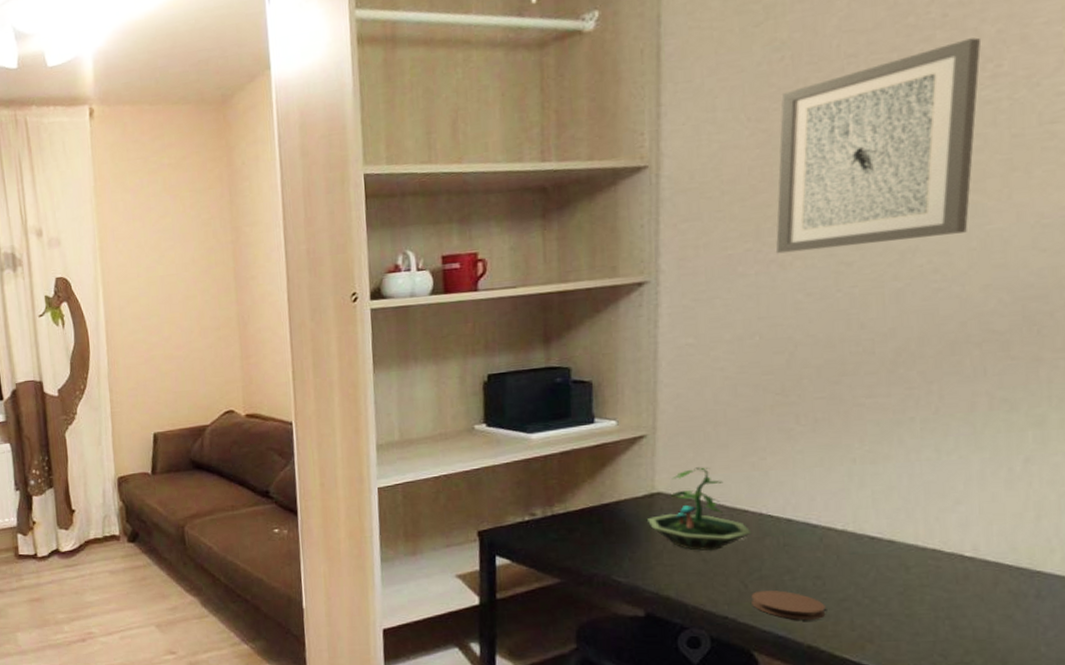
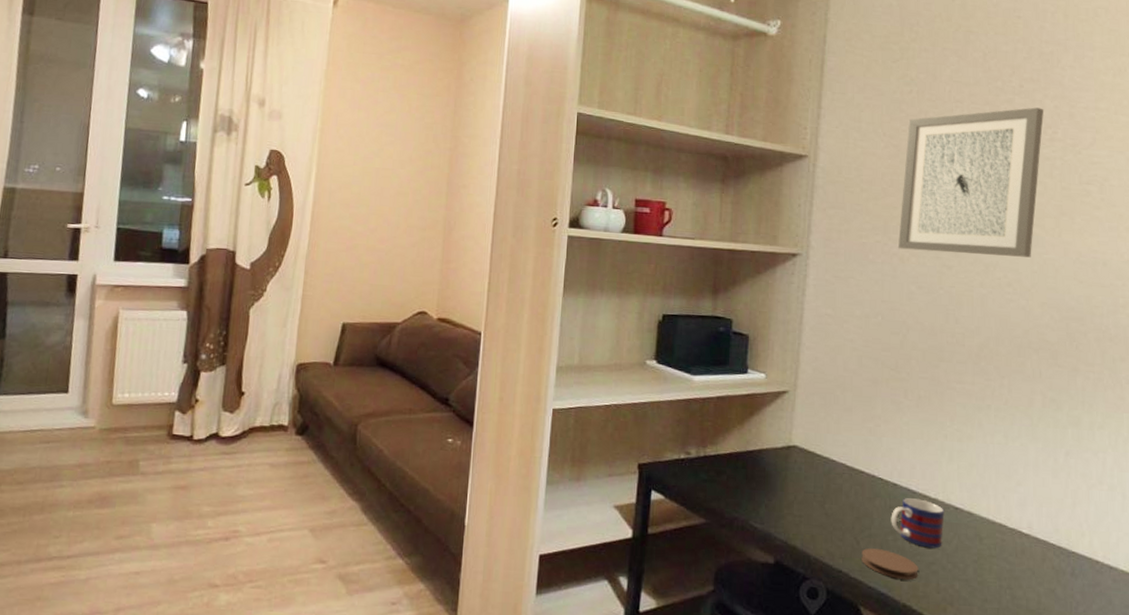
terrarium: present [646,467,752,551] -> none [782,426,865,506]
mug: none [786,532,857,584] -> present [891,498,945,549]

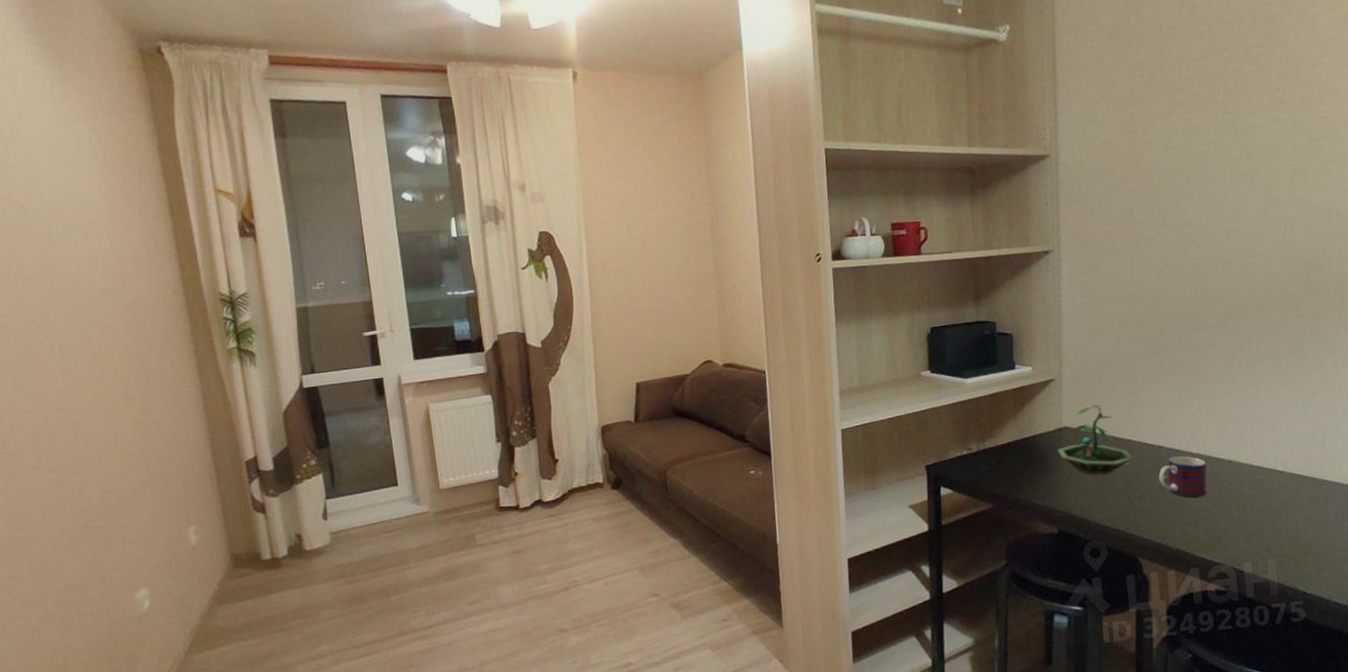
terrarium: none [782,426,865,506] -> present [1057,404,1134,475]
coaster: present [862,548,919,580] -> none [1135,505,1188,529]
wall art: present [898,107,1044,258] -> none [1142,72,1272,231]

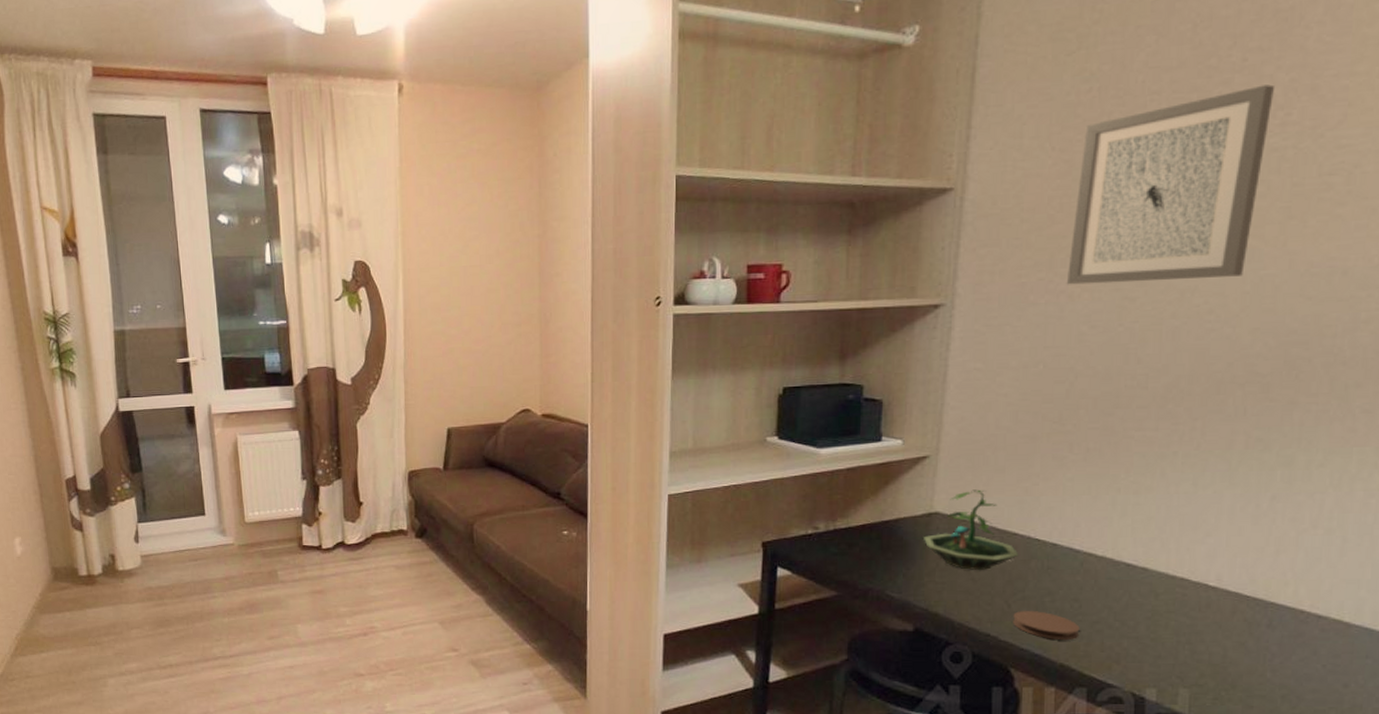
coaster: none [1135,505,1188,529] -> present [1013,611,1080,640]
wall art: none [1142,72,1272,231] -> present [1067,84,1275,285]
mug: present [1158,456,1207,498] -> none [1048,558,1114,607]

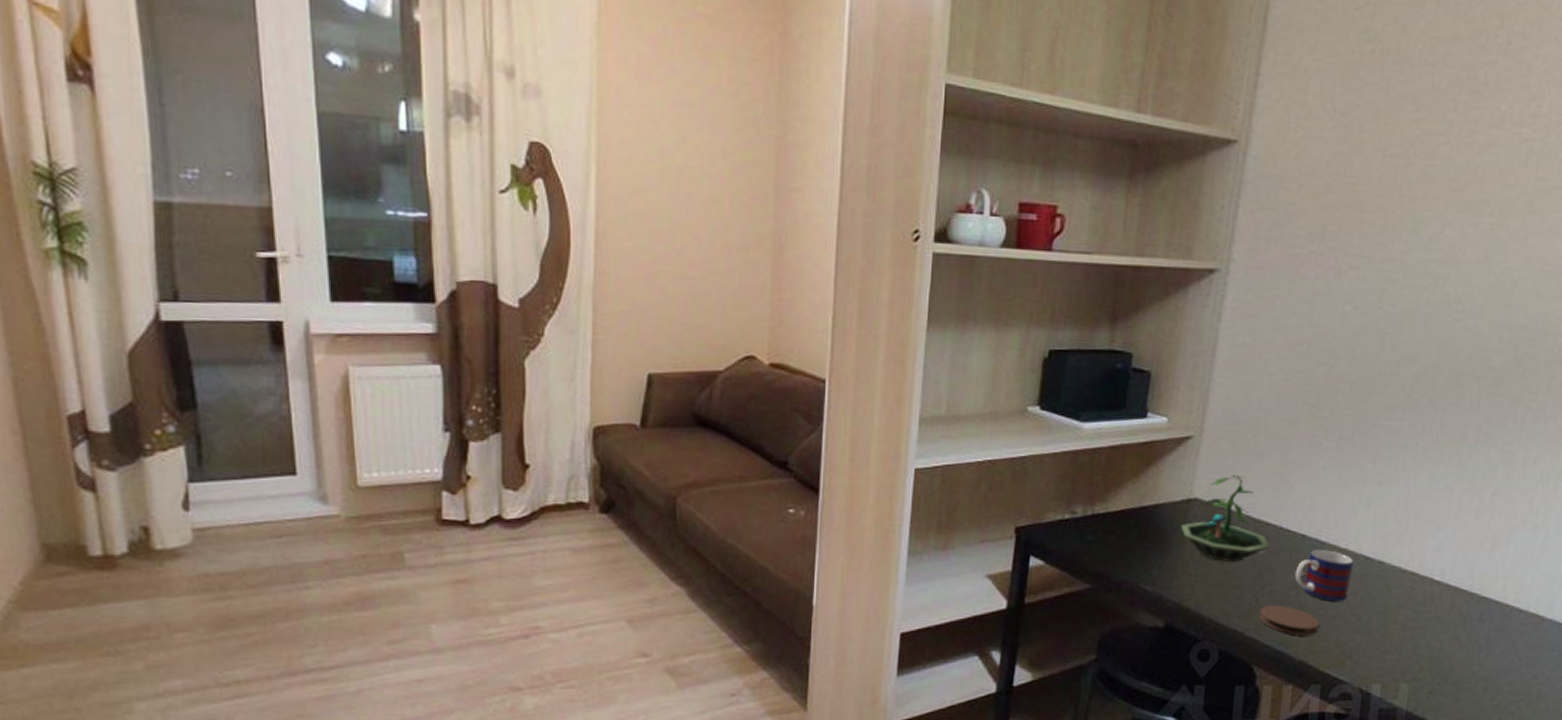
mug: none [1048,558,1114,607] -> present [1295,550,1354,602]
wall art: present [1067,84,1275,285] -> none [1336,72,1532,267]

